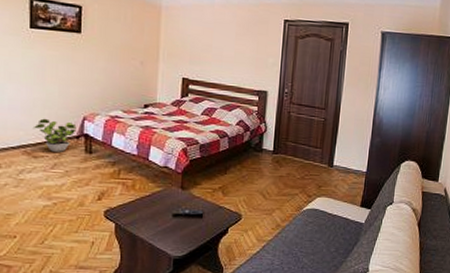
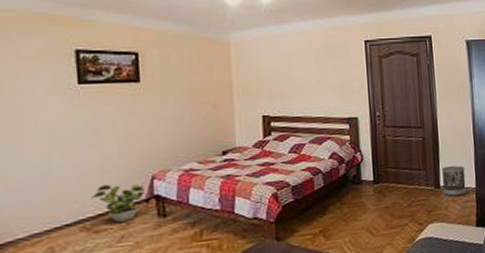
wastebasket: none [335,149,359,176] -> present [441,165,467,196]

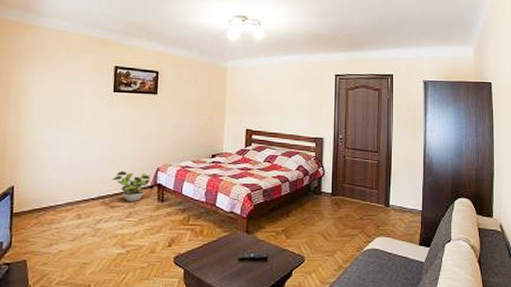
wastebasket: present [441,165,467,196] -> none [392,189,413,215]

